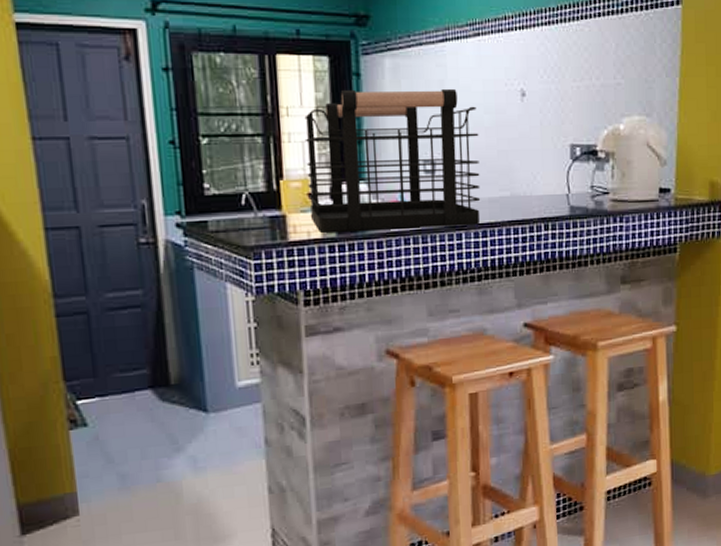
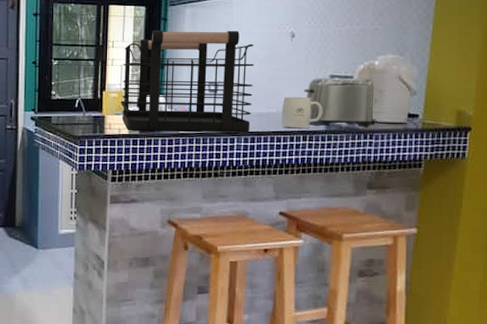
mug: none [516,173,565,216] -> present [281,96,322,129]
toaster: none [540,147,625,210] -> present [303,78,376,127]

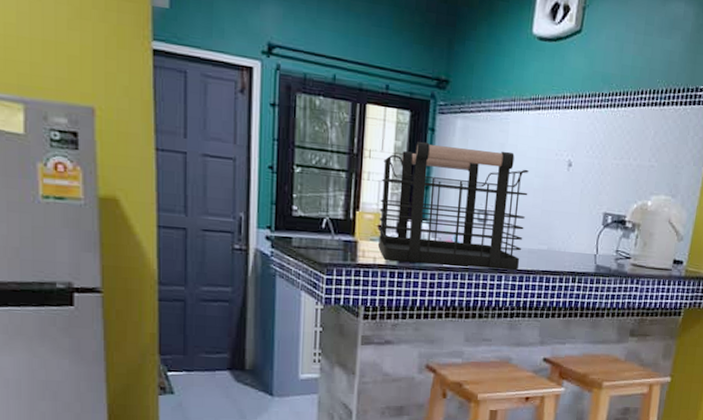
mug: present [281,96,322,129] -> none [551,232,594,270]
toaster: present [303,78,376,127] -> none [576,214,645,271]

